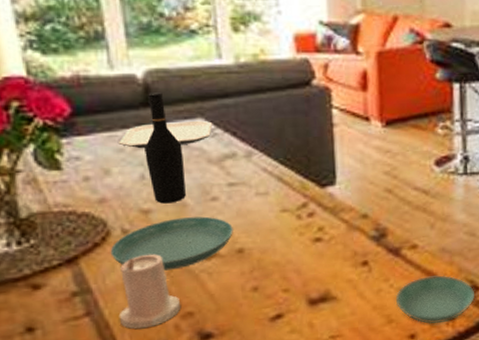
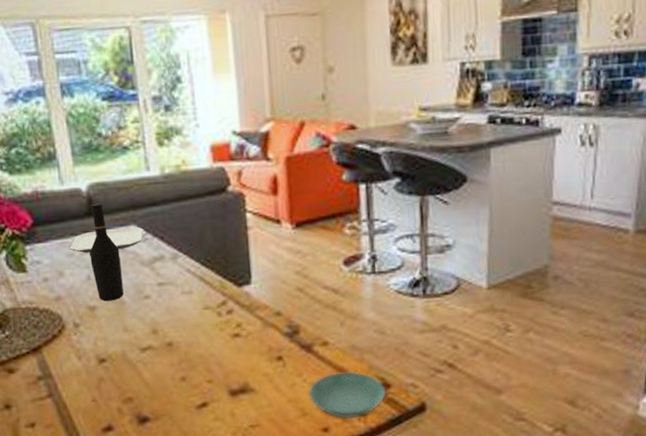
saucer: present [110,216,233,271] -> none [65,313,163,360]
candle: present [118,254,181,329] -> none [73,345,123,410]

